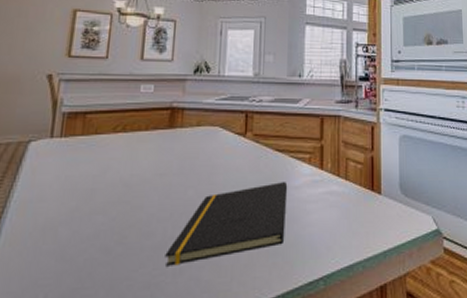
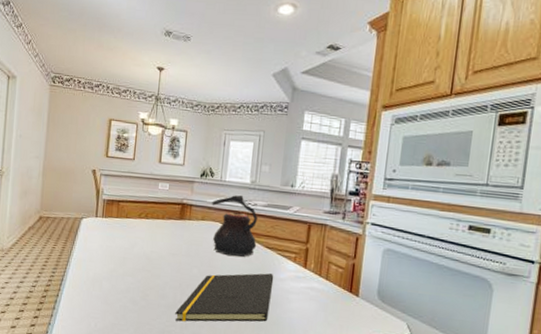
teapot: none [209,90,265,167] -> present [212,195,257,257]

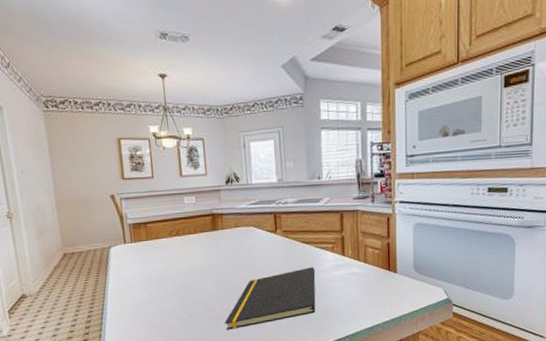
teapot: present [212,195,257,257] -> none [242,195,294,258]

